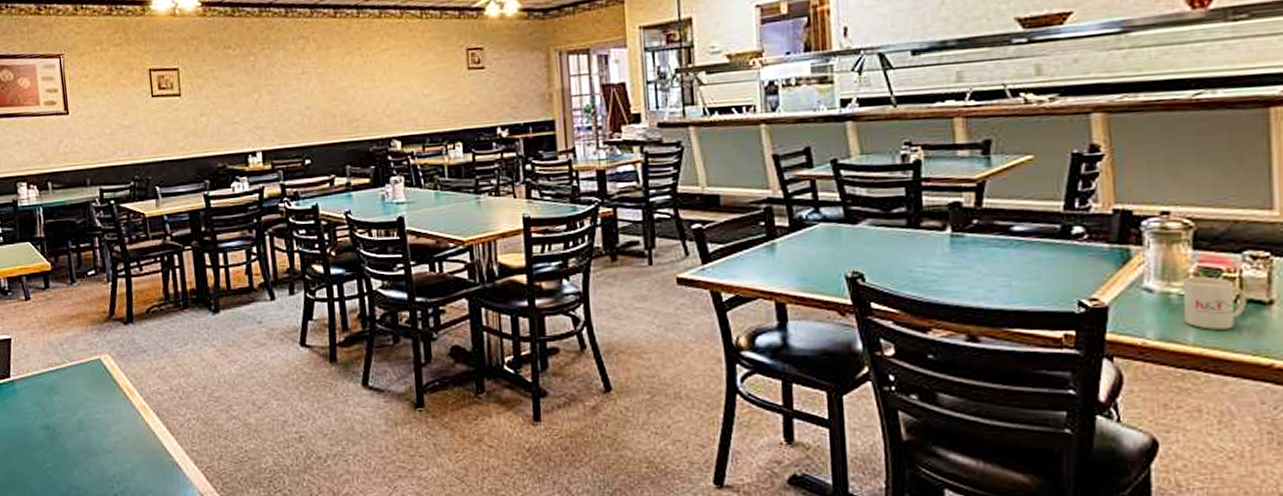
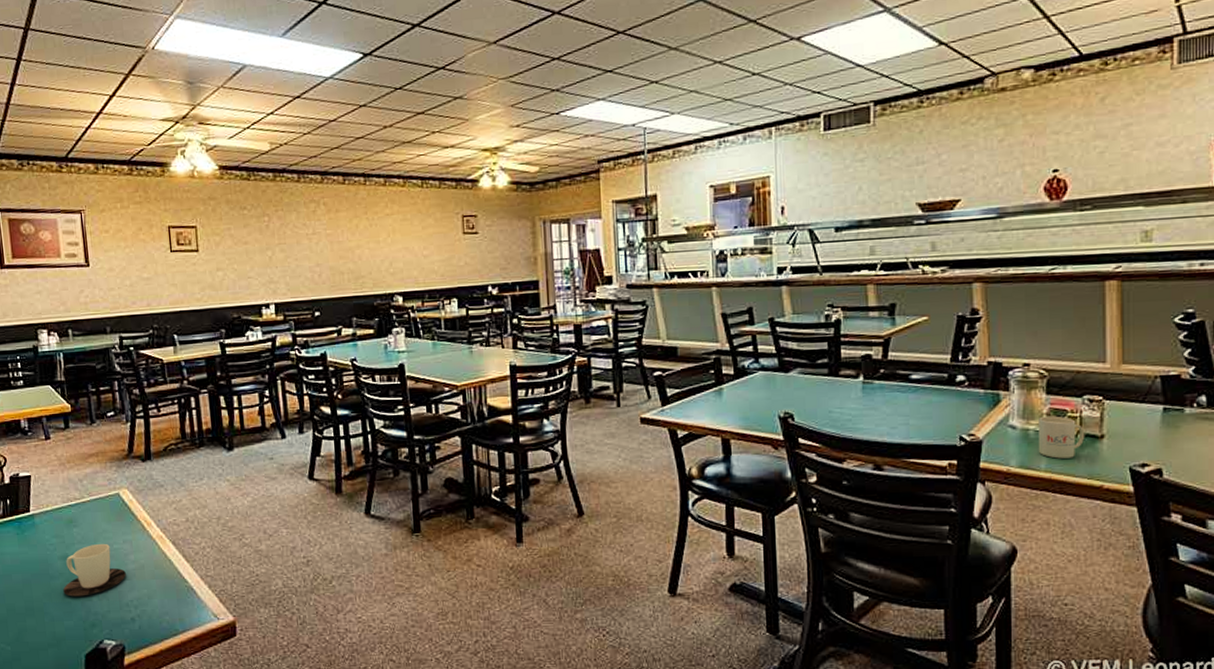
cup: none [44,412,108,470] -> present [63,543,126,597]

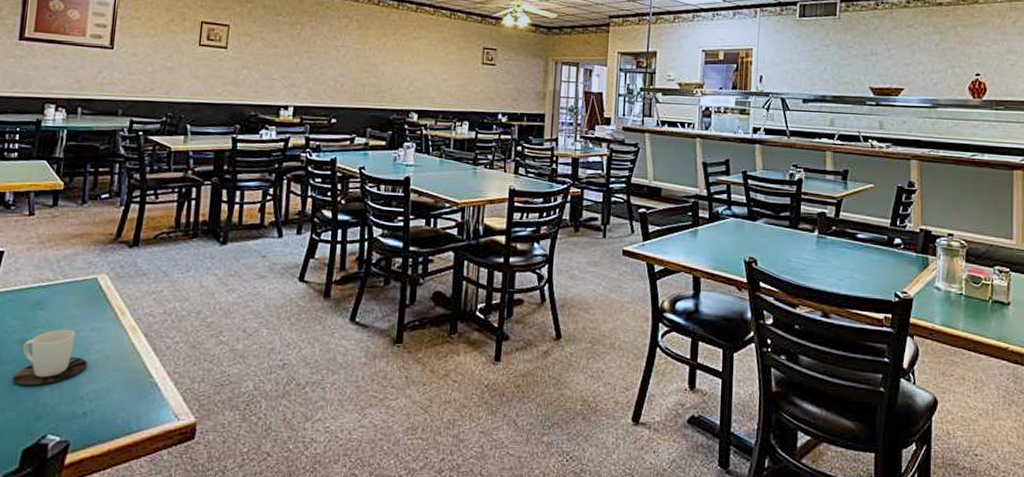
mug: present [1038,416,1085,459] -> none [957,281,995,321]

